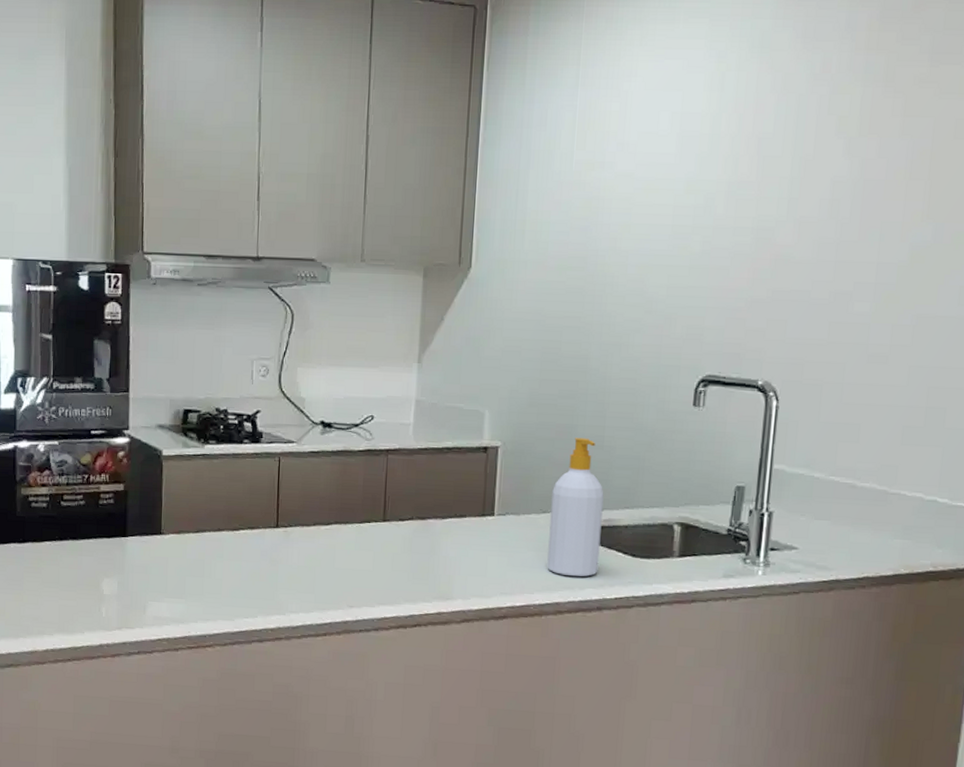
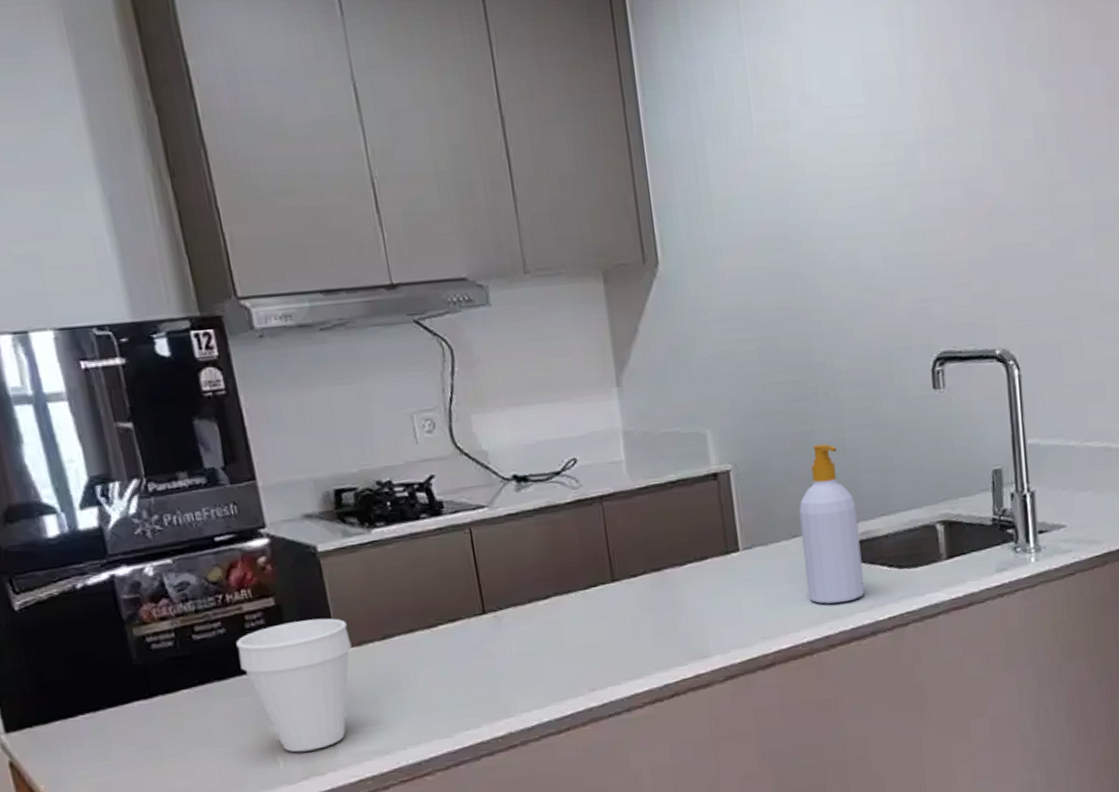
cup: none [90,505,173,608] -> present [236,618,352,753]

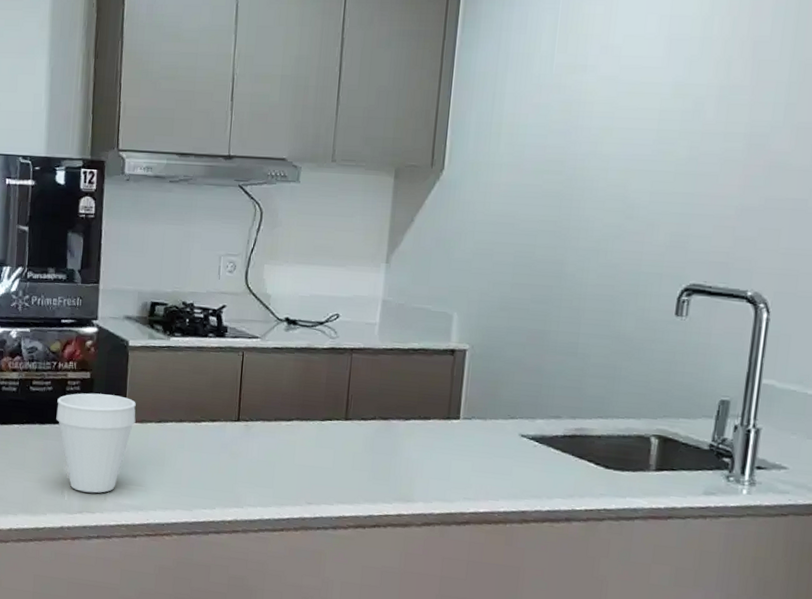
soap bottle: present [799,444,865,604] -> none [513,343,577,486]

